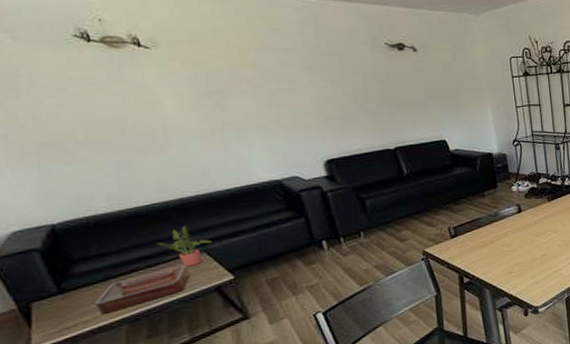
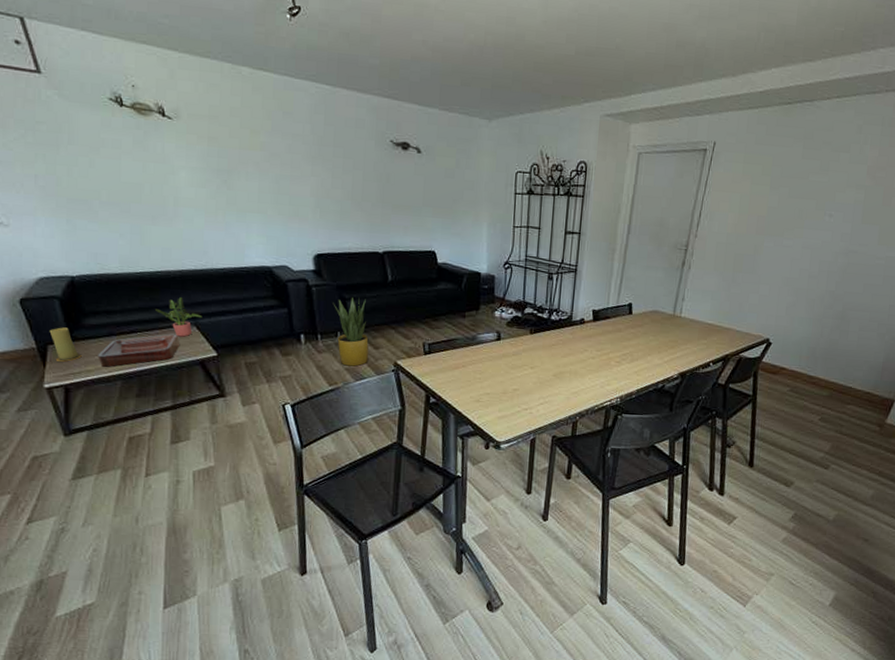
candle: none [31,280,75,319] -> present [49,327,82,362]
planter: none [351,195,396,264] -> present [333,298,369,367]

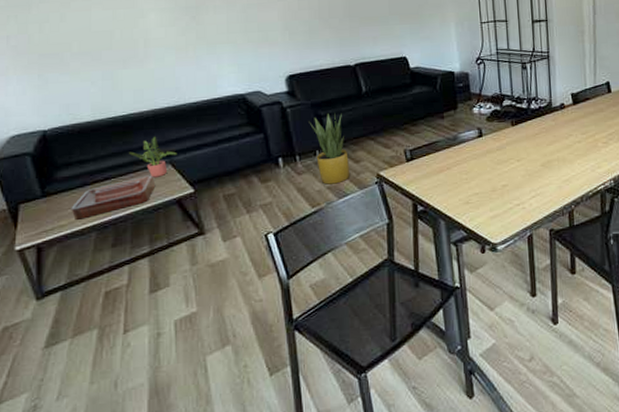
candle: present [49,327,82,362] -> none [21,183,54,220]

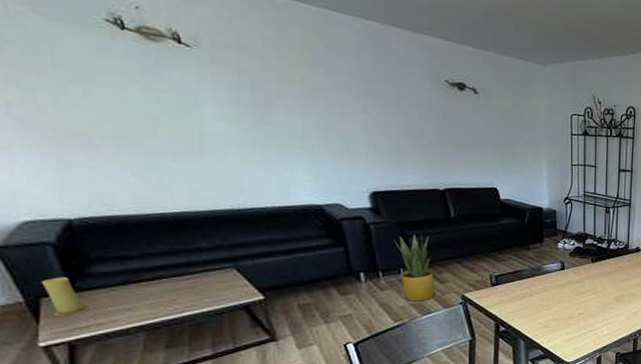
candle: none [21,183,54,220] -> present [41,277,89,316]
decorative tray: present [71,175,156,220] -> none [111,278,218,318]
potted plant: present [129,137,177,178] -> none [184,239,243,281]

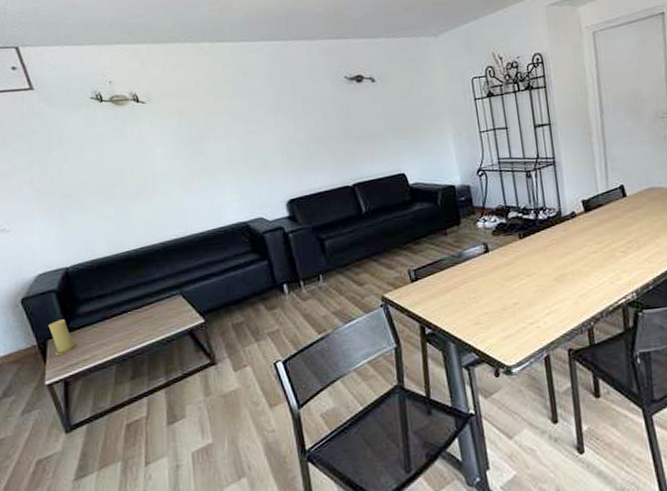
planter: present [393,234,434,302] -> none [311,235,354,310]

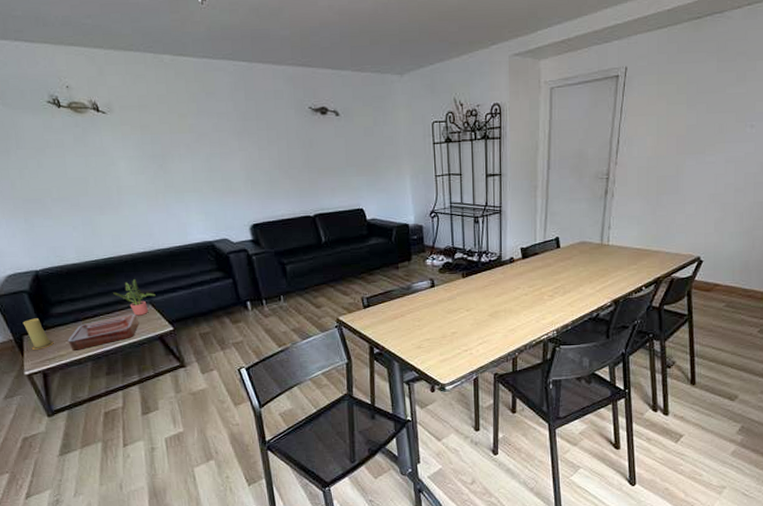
decorative tray: none [93,307,169,353] -> present [67,313,139,351]
potted plant: none [143,269,187,309] -> present [113,279,156,316]

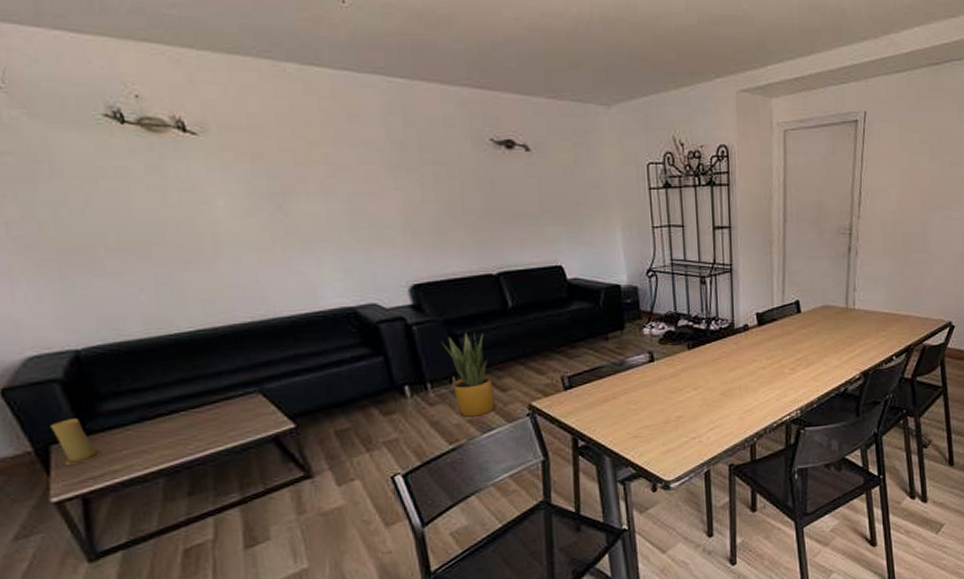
decorative tray: present [67,313,139,351] -> none [126,407,243,463]
potted plant: present [113,279,156,316] -> none [202,359,269,410]
planter: none [273,261,312,327] -> present [441,332,495,417]

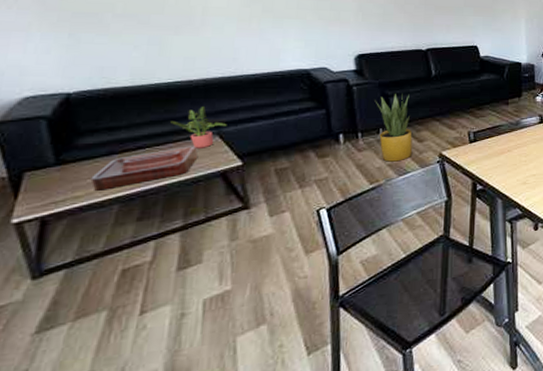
candle: present [50,418,103,465] -> none [28,150,69,190]
decorative tray: none [126,407,243,463] -> present [90,146,199,191]
potted plant: none [202,359,269,410] -> present [170,107,227,148]

